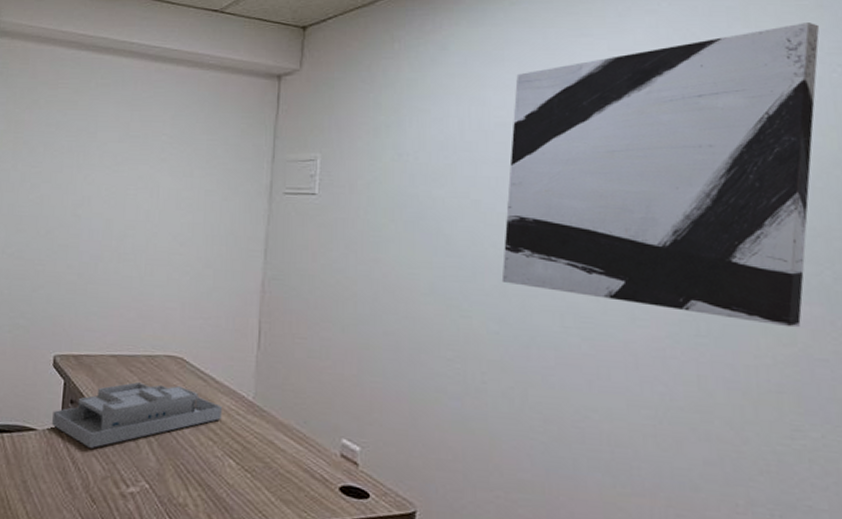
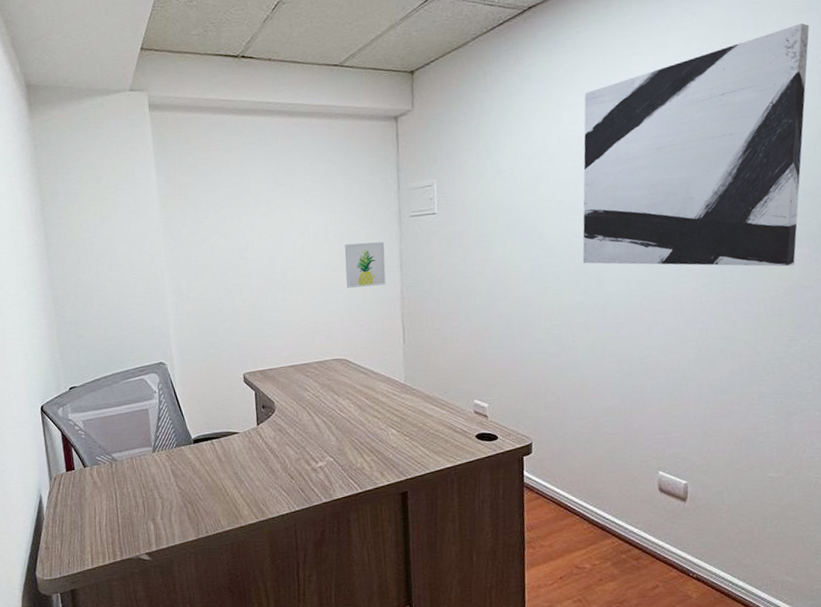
desk organizer: present [52,381,222,448] -> none [250,381,382,439]
wall art: none [194,216,248,272] -> present [344,241,386,288]

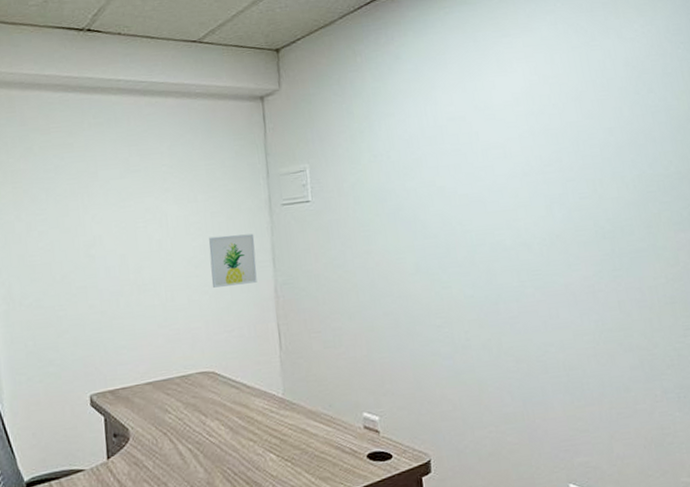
wall art: present [582,23,810,267] -> none [458,11,680,254]

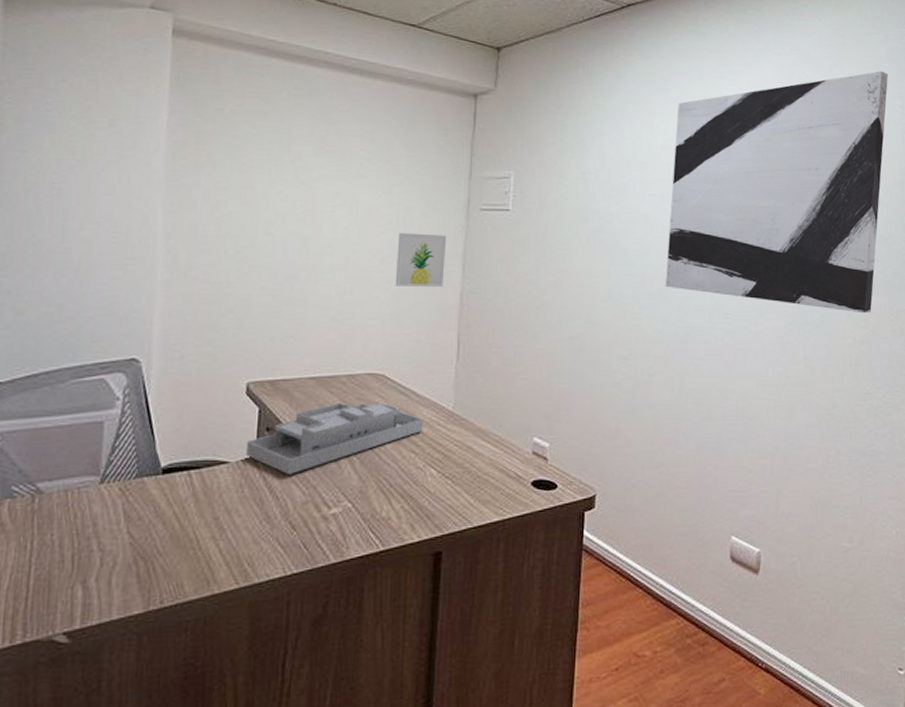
desk organizer: none [98,398,258,475] -> present [246,402,423,474]
wall art: none [458,11,680,254] -> present [665,71,889,314]

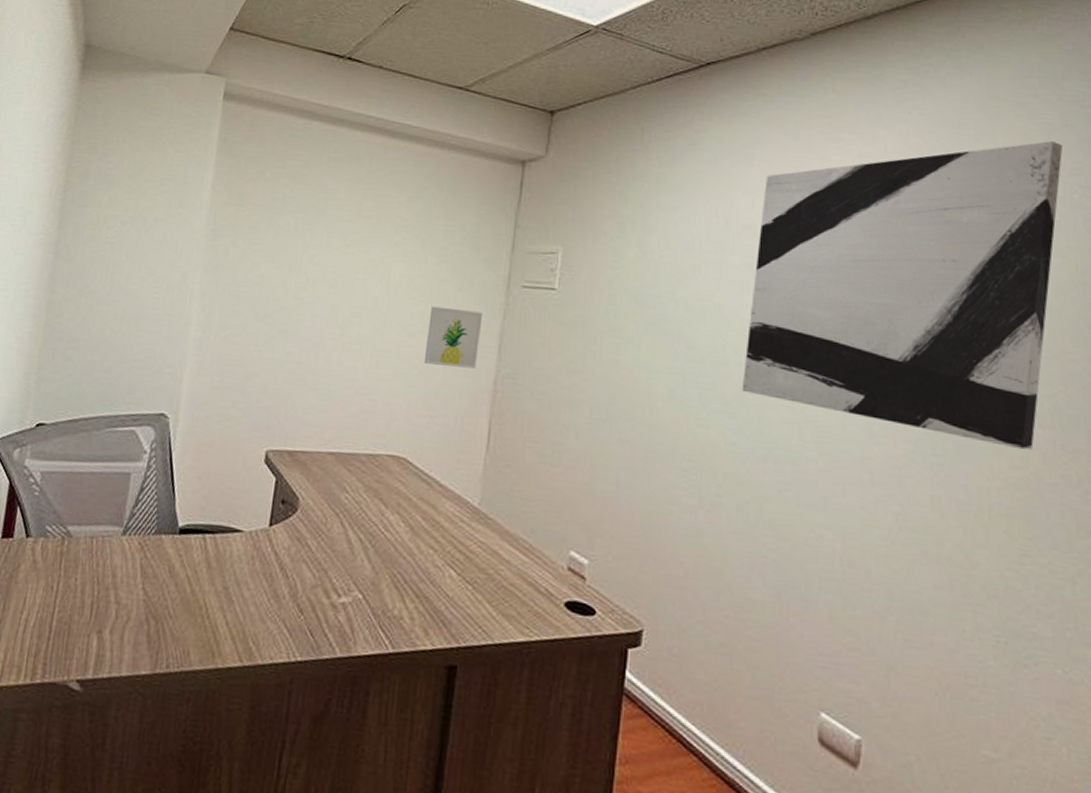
desk organizer: present [246,402,423,474] -> none [260,482,445,553]

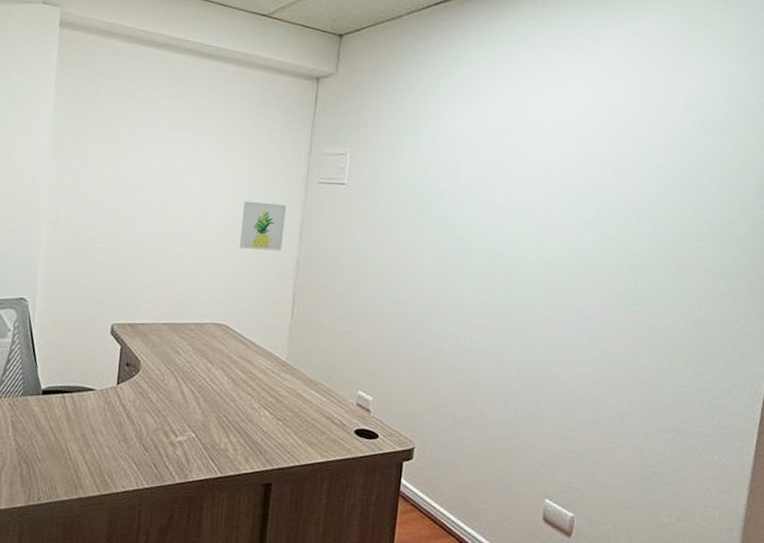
wall art: present [741,141,1064,451] -> none [491,55,740,297]

